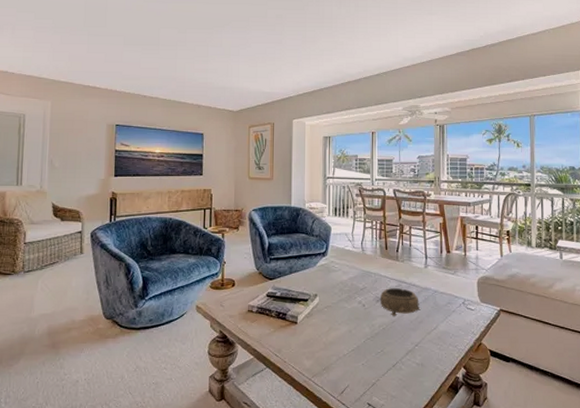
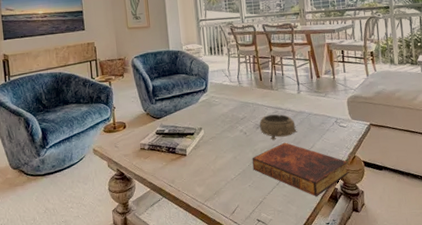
book: none [368,320,473,384] -> present [252,142,349,197]

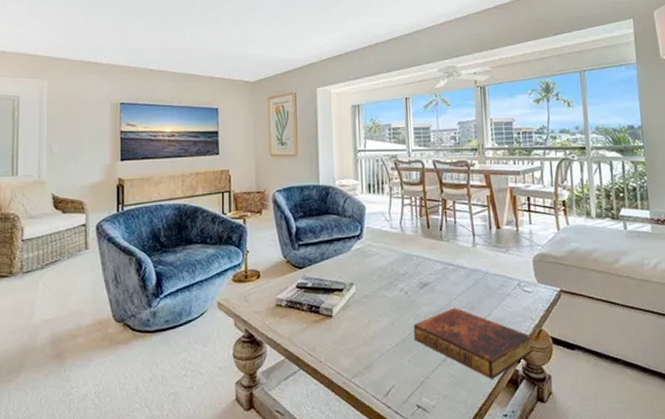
decorative bowl: present [259,114,297,140] -> none [424,271,471,304]

